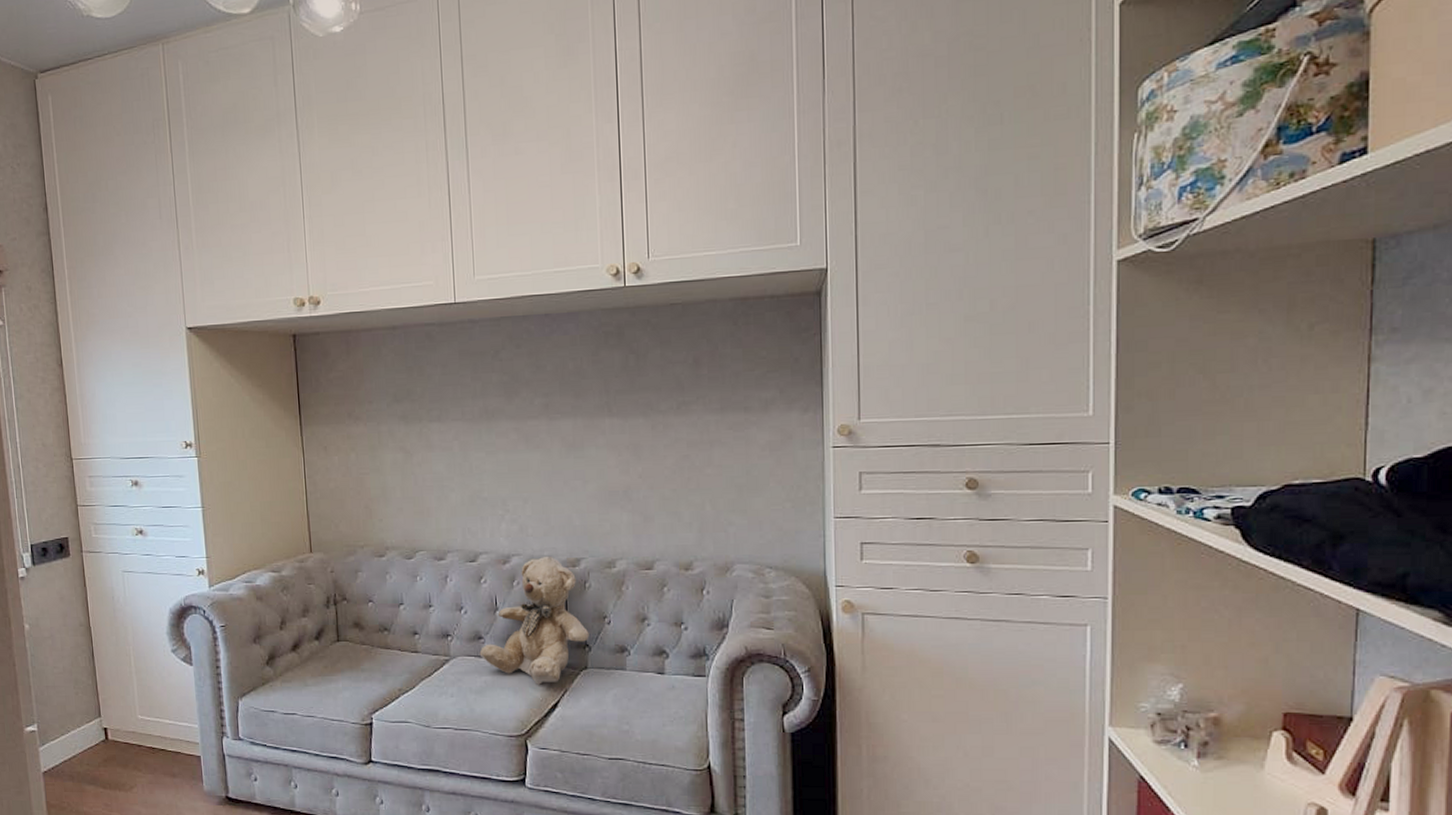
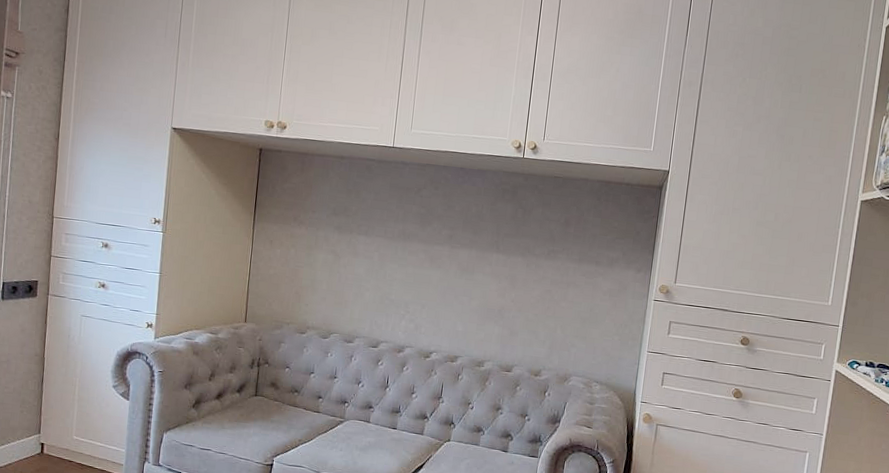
teddy bear: present [479,556,589,685] -> none [368,350,456,449]

